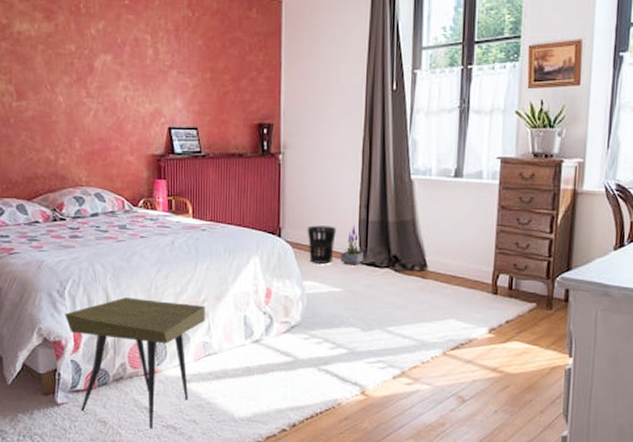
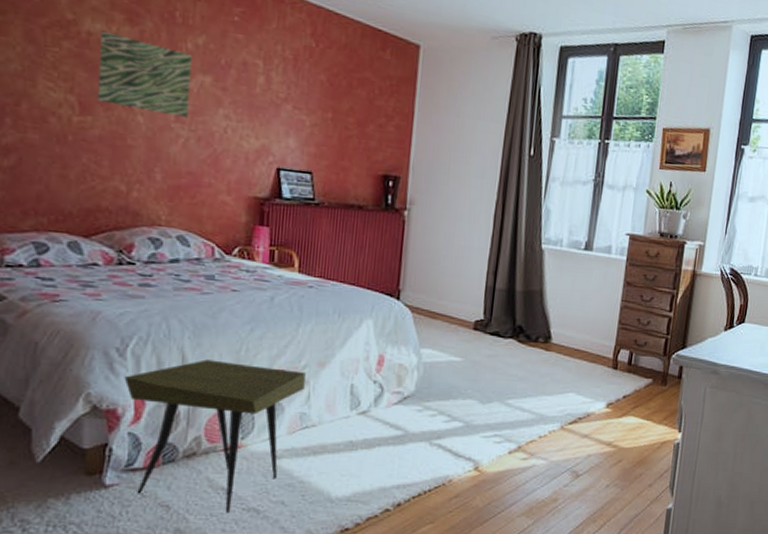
wall art: none [26,29,96,93] -> present [97,30,192,118]
wastebasket: present [307,225,336,264] -> none [429,289,461,331]
potted plant: present [340,225,364,266] -> none [463,292,489,335]

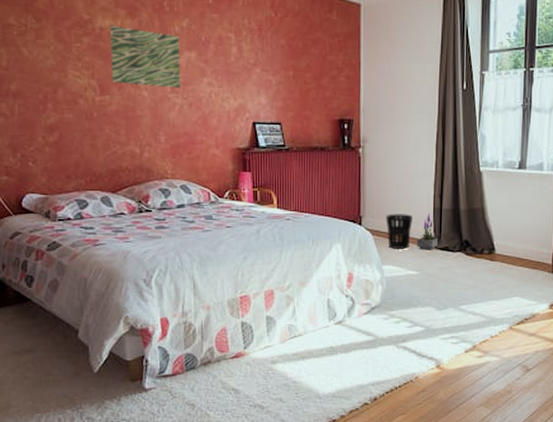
side table: present [124,359,306,514] -> none [151,285,290,410]
wastebasket: none [429,289,461,331] -> present [386,214,413,249]
potted plant: none [463,292,489,335] -> present [417,213,439,250]

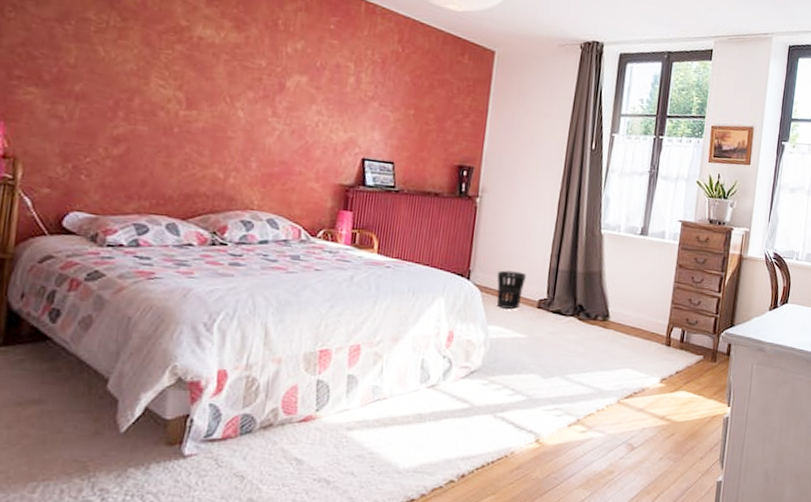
wall art: present [109,25,180,88] -> none [203,36,291,113]
potted plant: present [417,213,439,250] -> none [527,273,551,313]

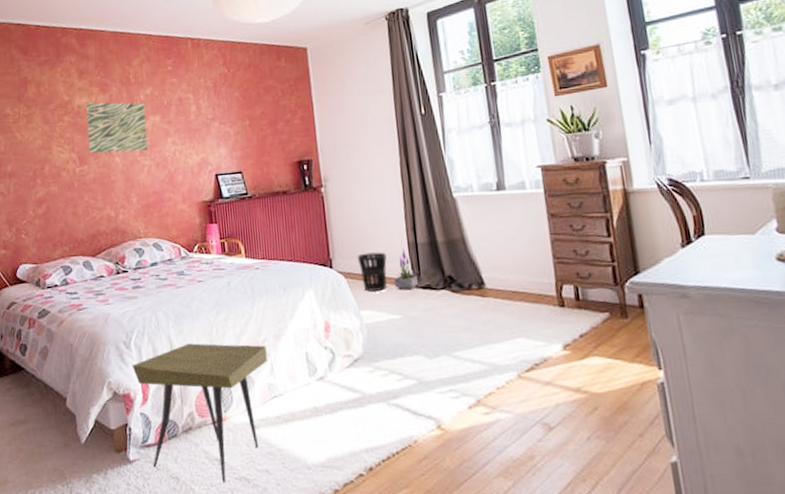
wall art: none [203,36,291,113] -> present [85,102,148,154]
side table: none [209,334,380,484] -> present [132,343,267,484]
potted plant: none [527,273,551,313] -> present [394,249,419,291]

